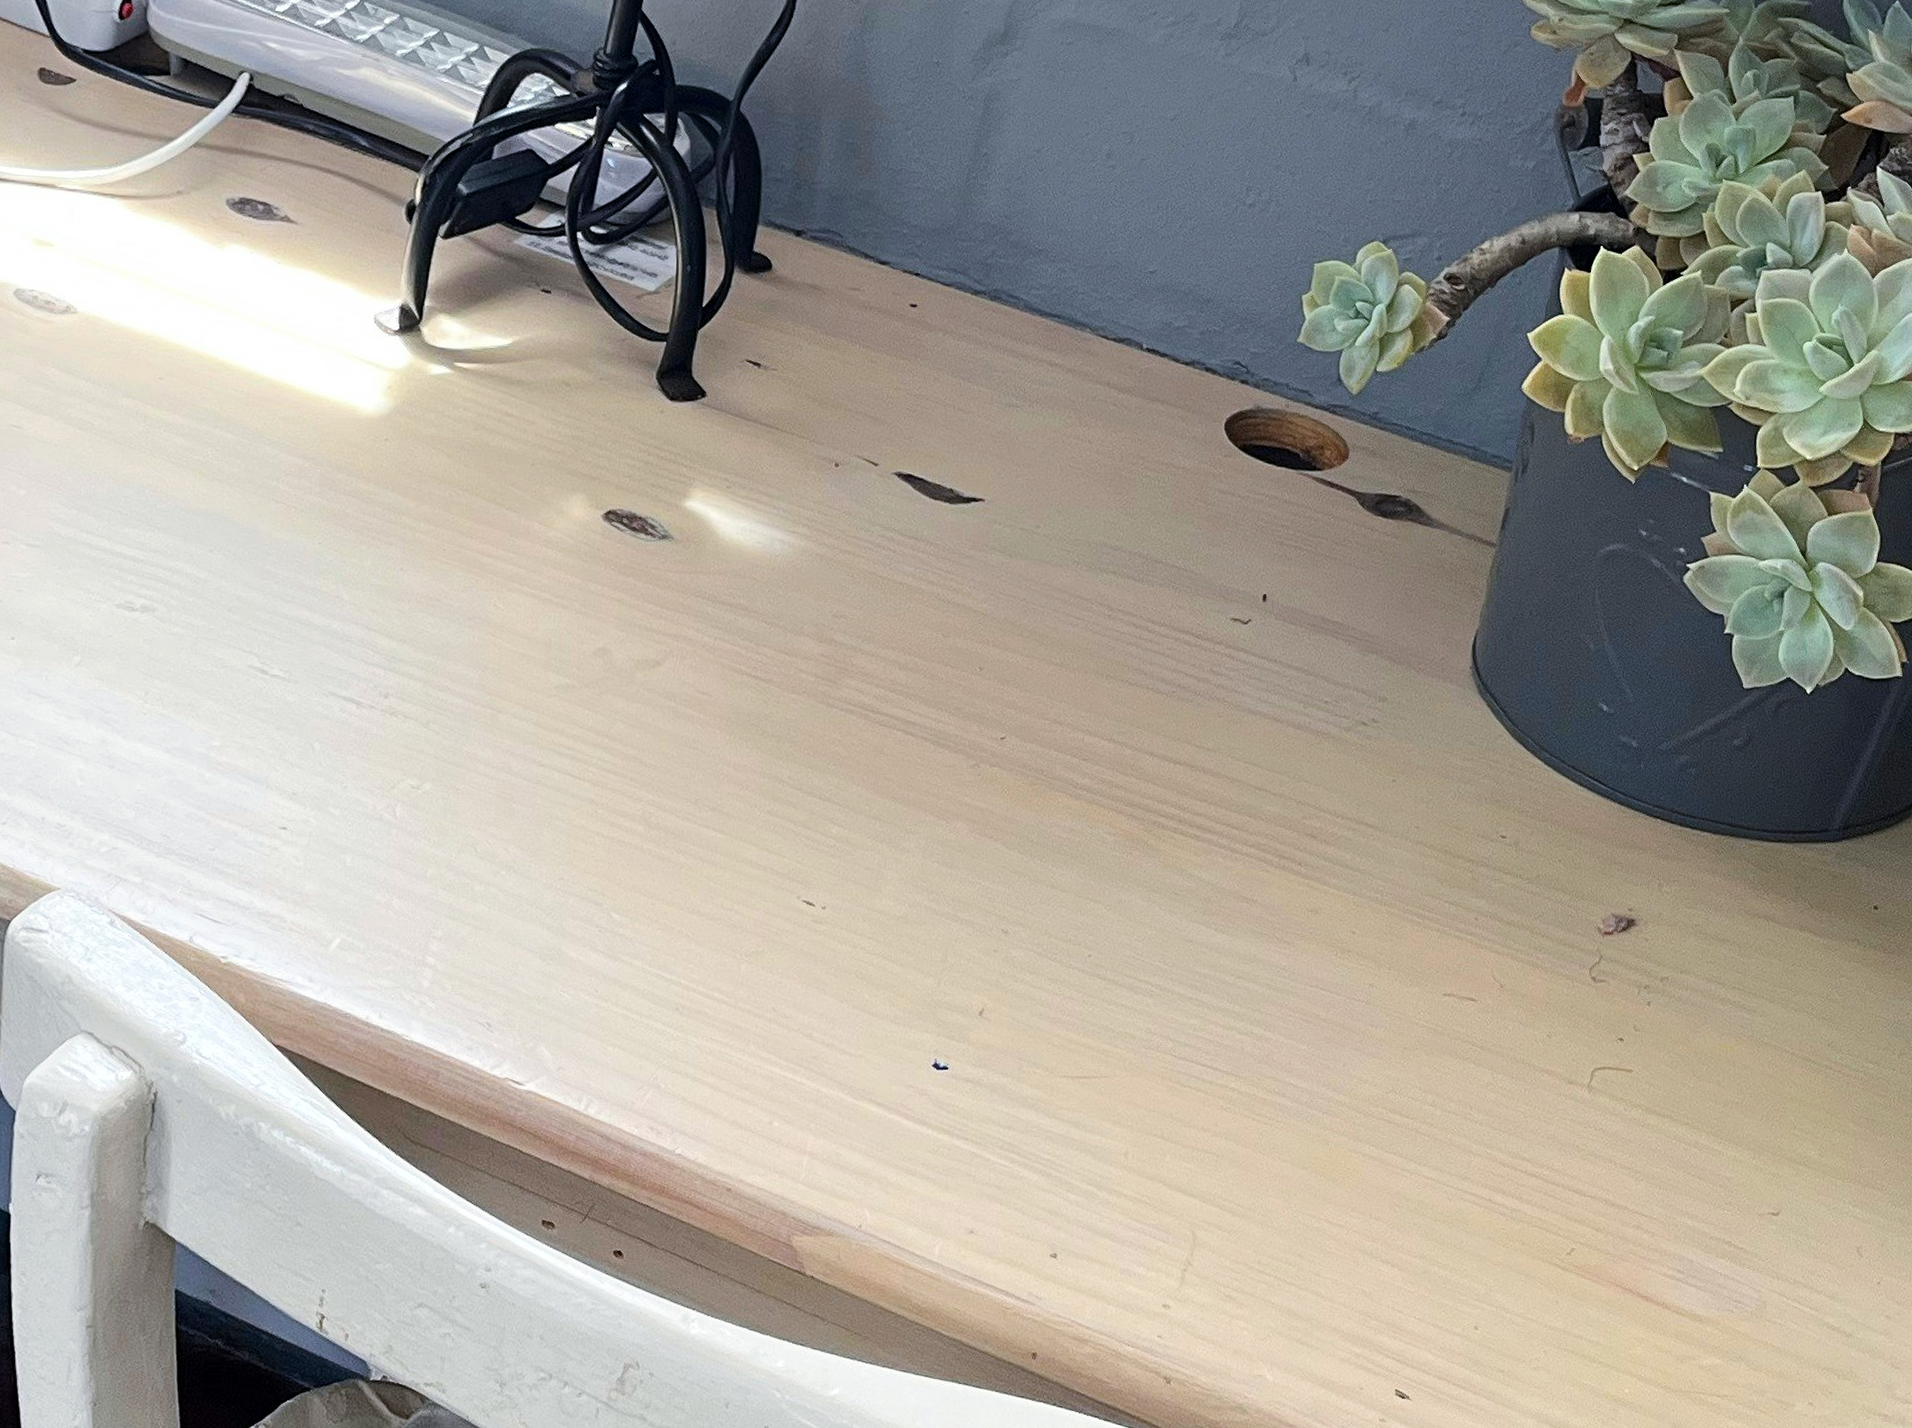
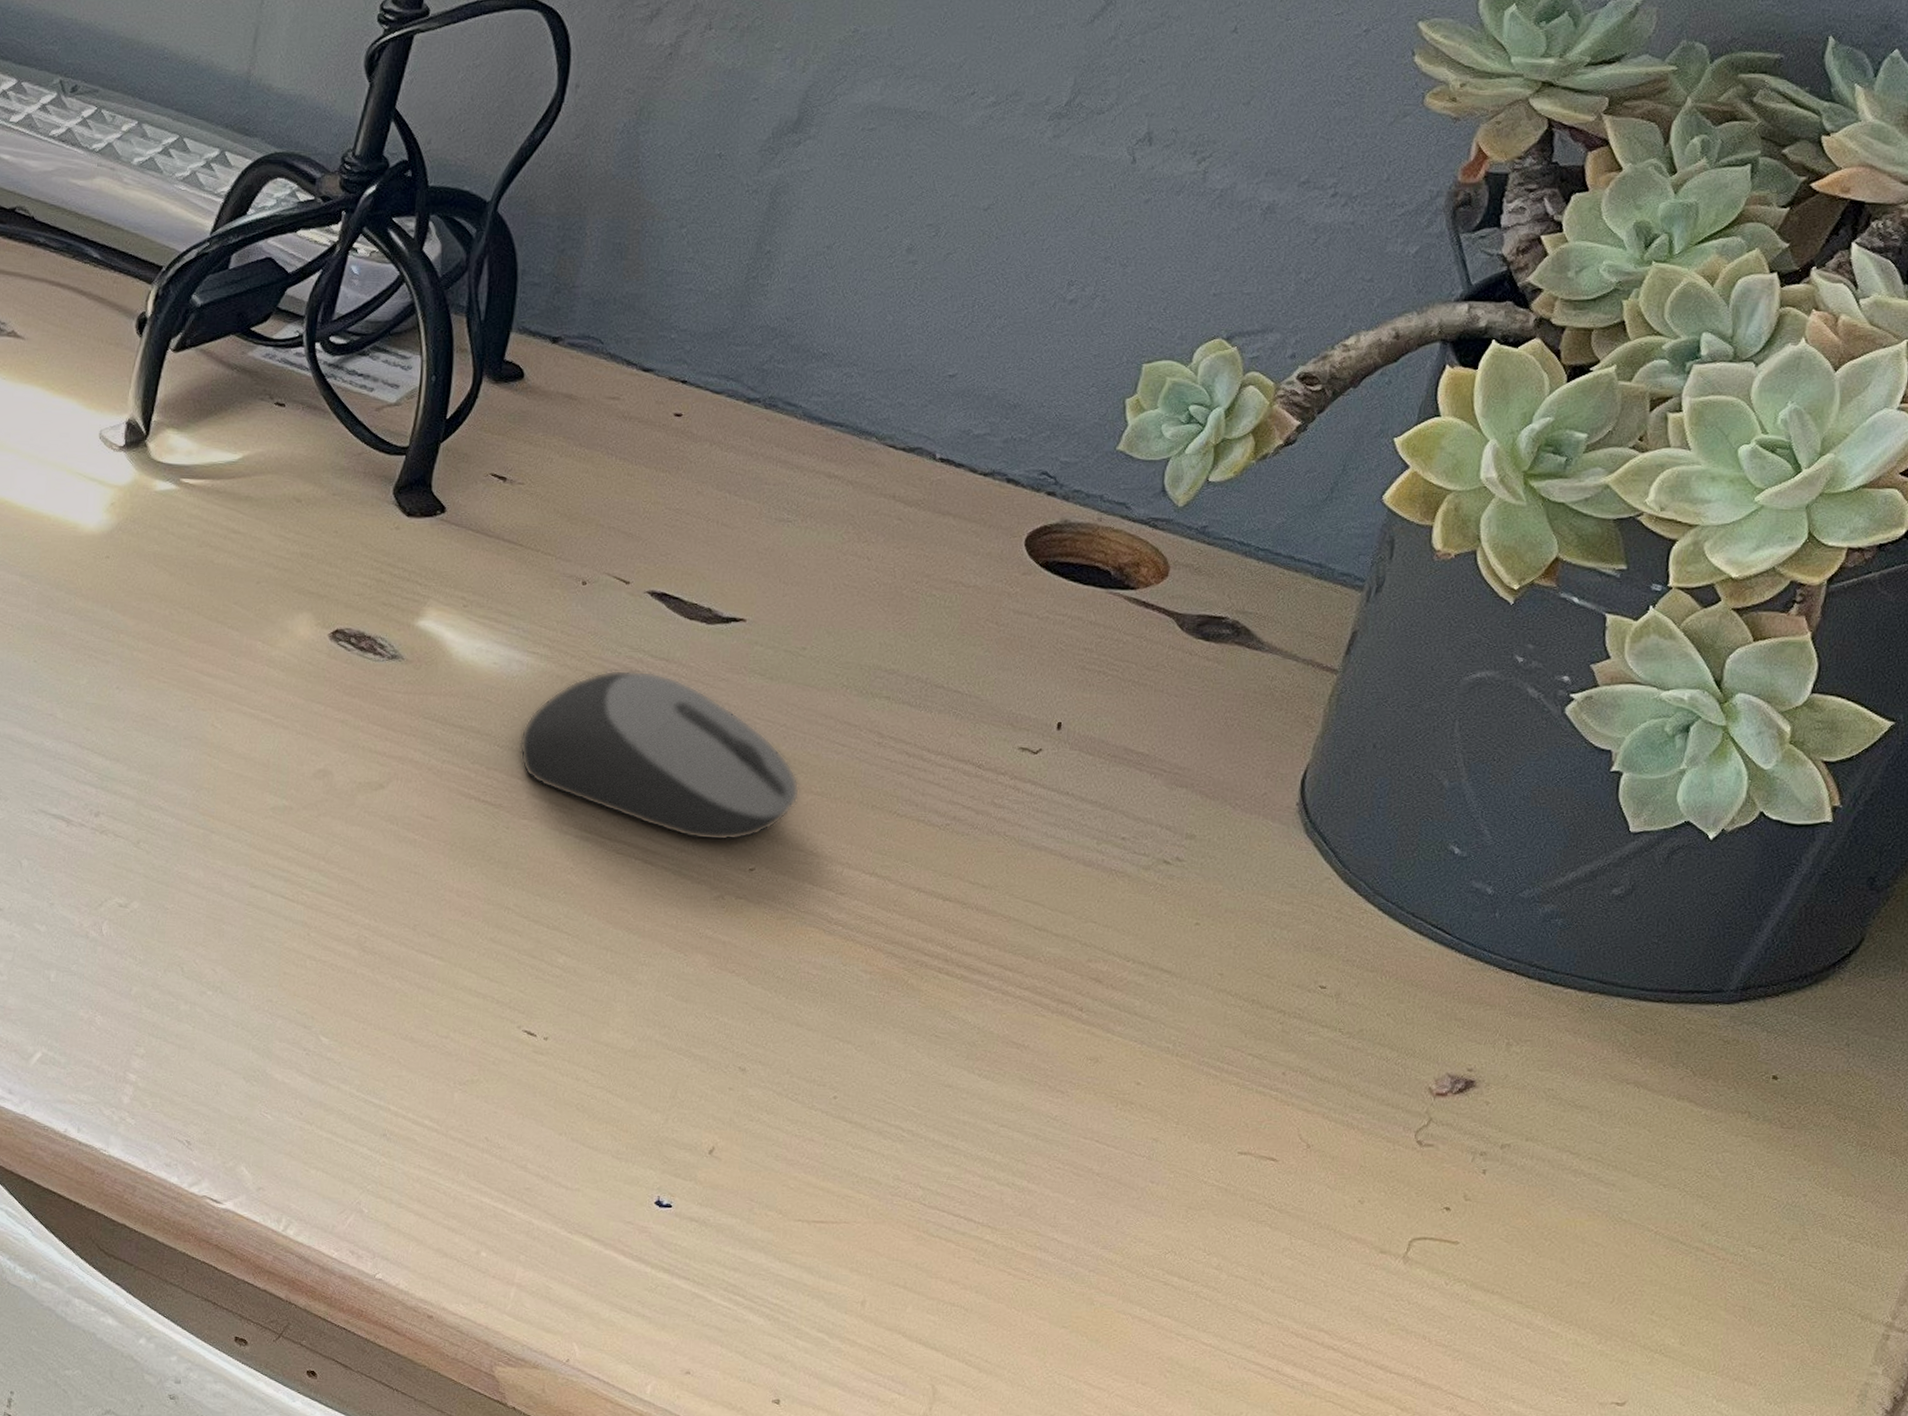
computer mouse: none [785,548,1042,712] -> present [519,669,800,841]

